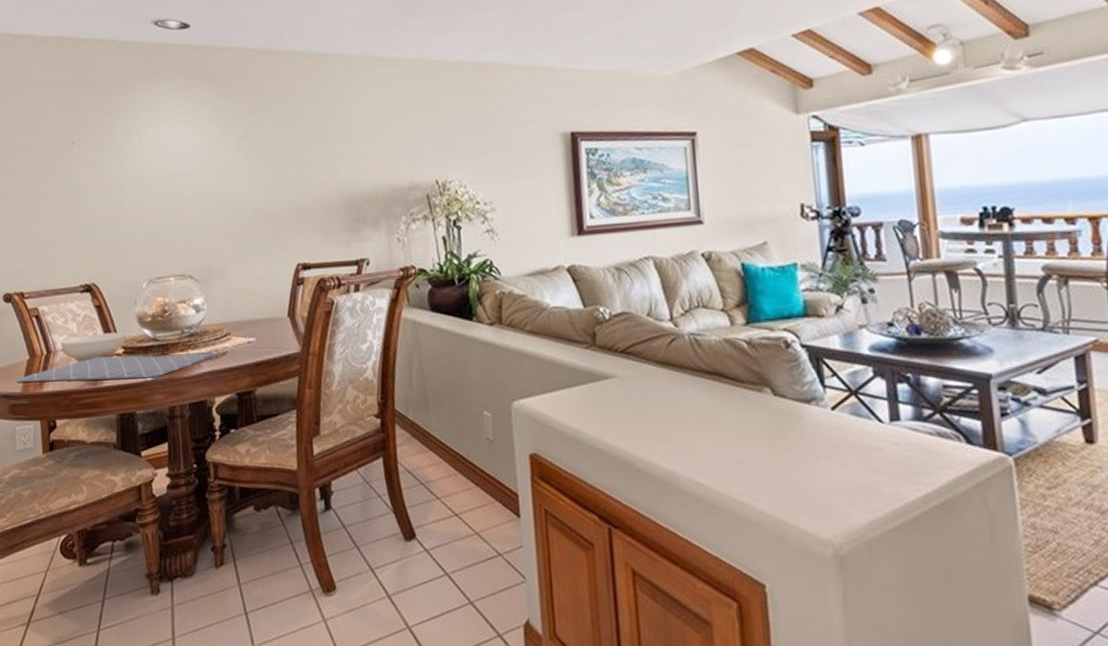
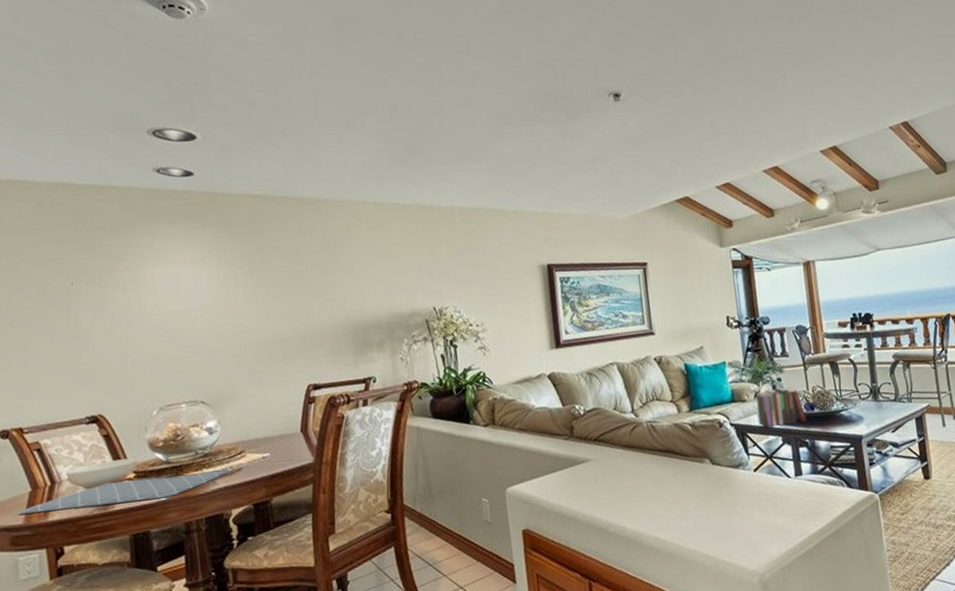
books: none [838,300,910,354] -> present [756,386,807,428]

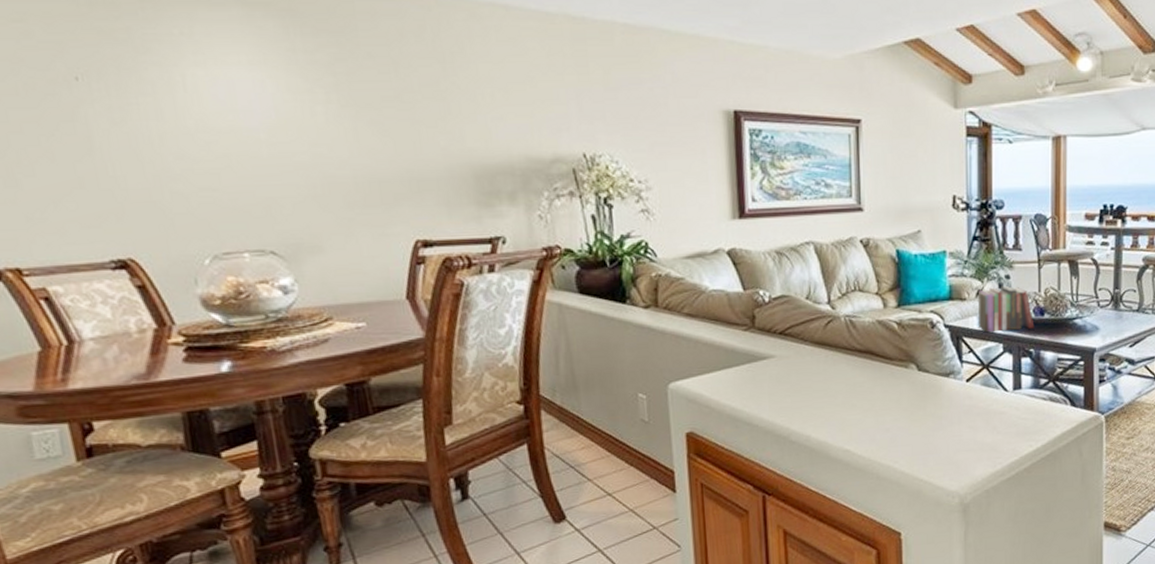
placemat: present [16,469,233,515] -> none [22,339,318,380]
bowl: present [65,458,139,490] -> none [87,317,188,353]

